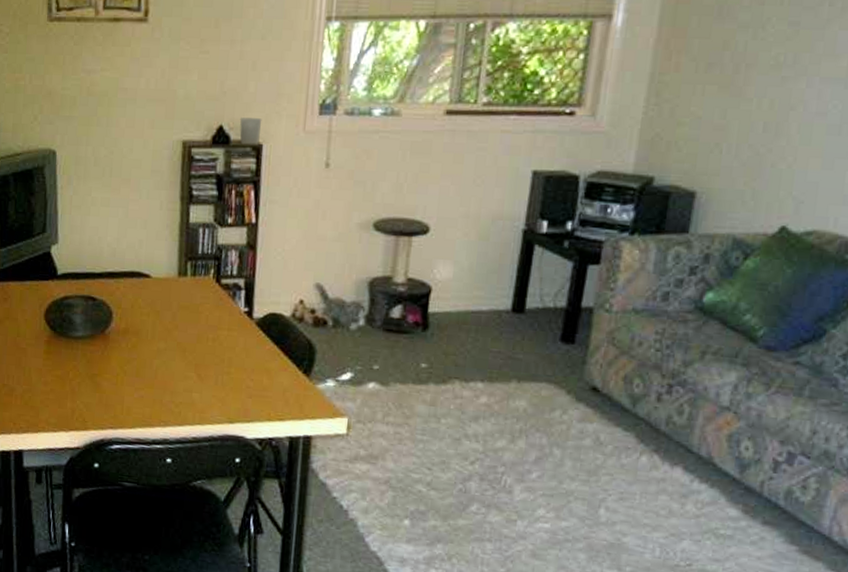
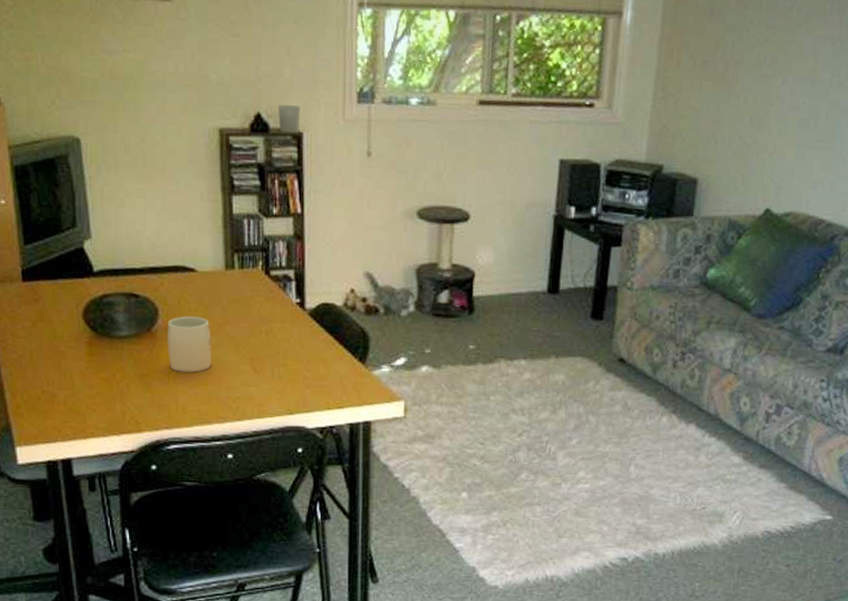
mug: none [118,320,160,376] -> present [166,316,211,373]

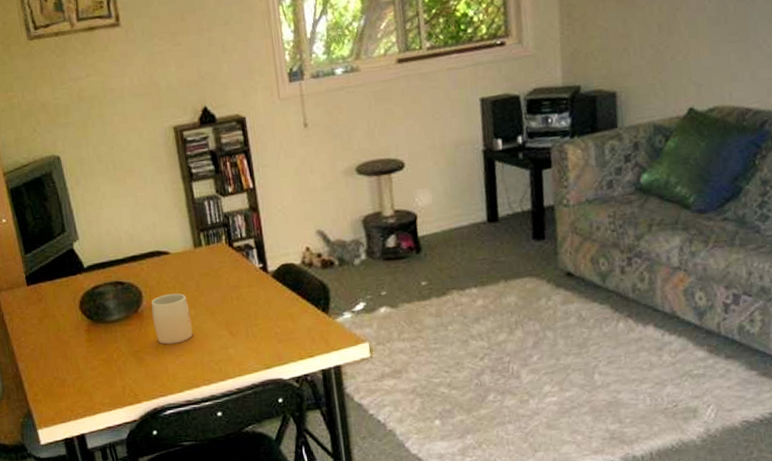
candle holder: present [277,105,301,135] -> none [220,94,242,122]

